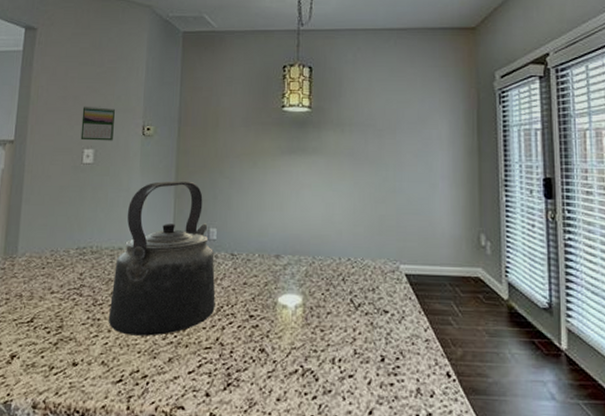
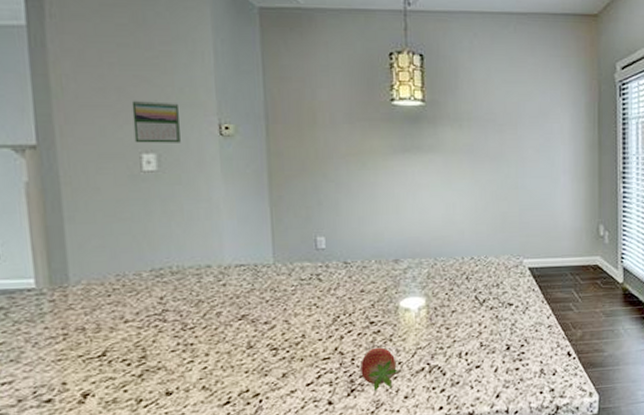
kettle: present [108,180,216,336] -> none [203,186,331,357]
fruit: none [238,342,273,389] -> present [361,347,398,392]

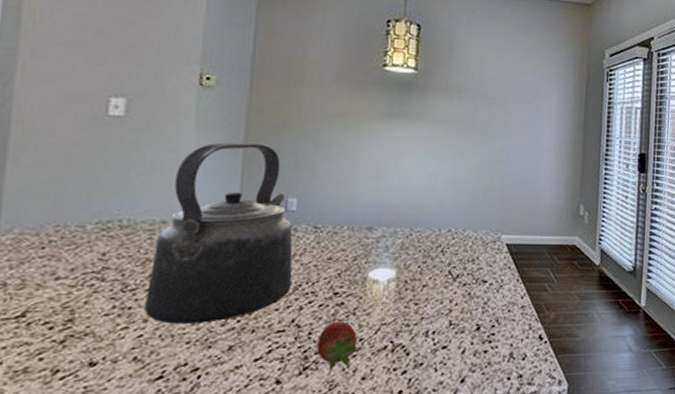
calendar: present [131,100,181,143] -> none [105,41,159,90]
kettle: none [203,186,331,357] -> present [143,142,293,324]

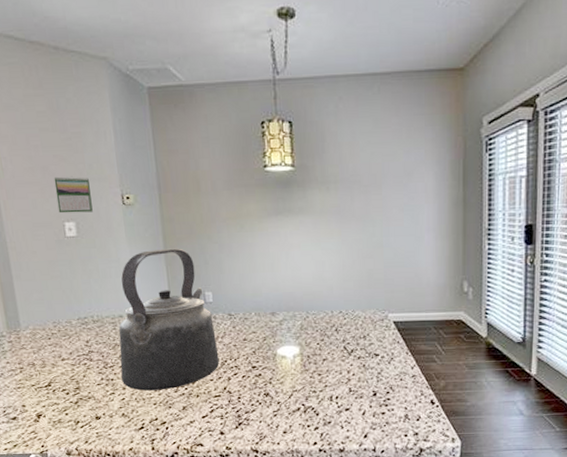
calendar: none [105,41,159,90] -> present [53,176,93,214]
fruit: present [317,321,358,371] -> none [246,388,278,426]

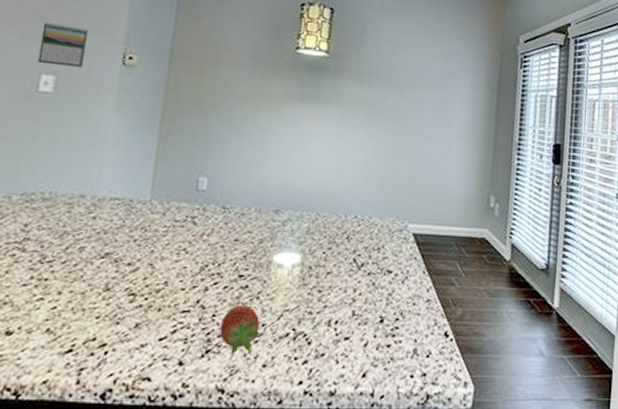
kettle: present [119,248,220,391] -> none [59,120,203,299]
fruit: none [246,388,278,426] -> present [220,304,261,355]

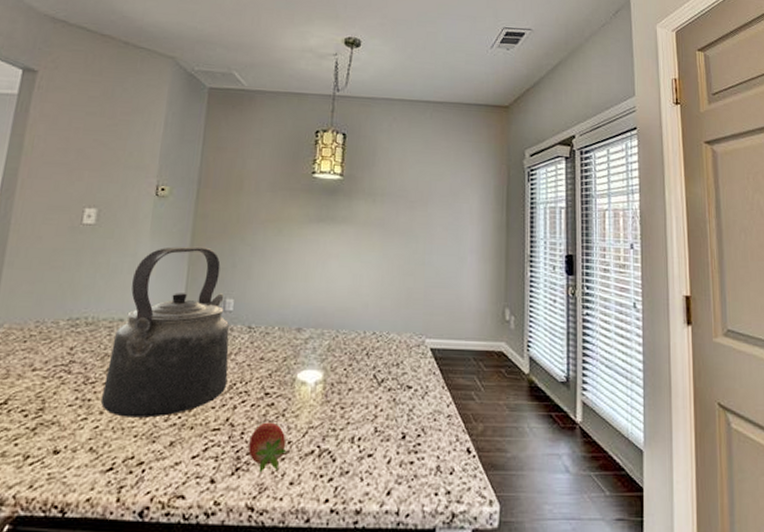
calendar: present [37,21,88,68] -> none [81,160,125,200]
kettle: none [59,120,203,299] -> present [100,246,230,418]

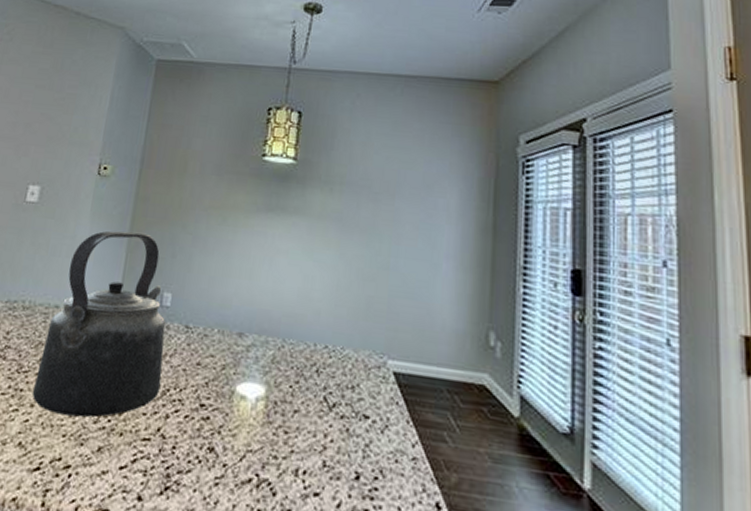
fruit: present [248,422,287,473] -> none [179,438,221,497]

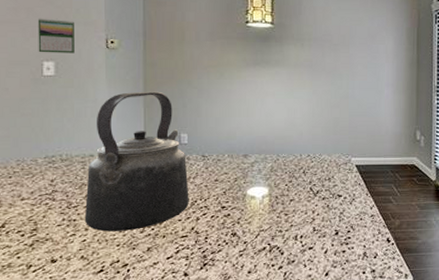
calendar: none [26,135,70,178] -> present [37,18,75,54]

